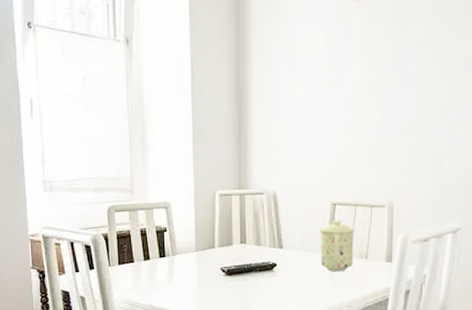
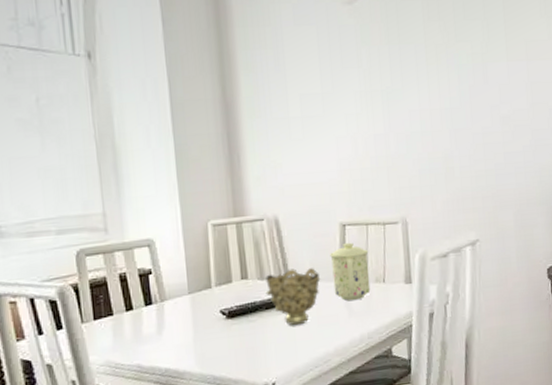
decorative bowl: none [260,238,309,288] -> present [265,268,321,326]

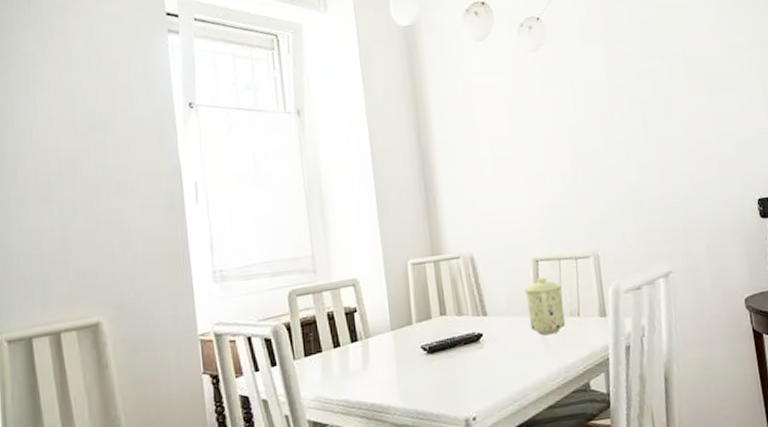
decorative bowl: present [265,268,321,326] -> none [463,303,516,361]

